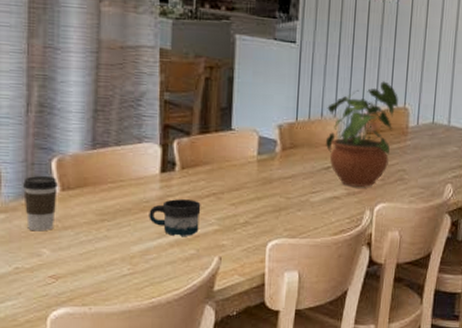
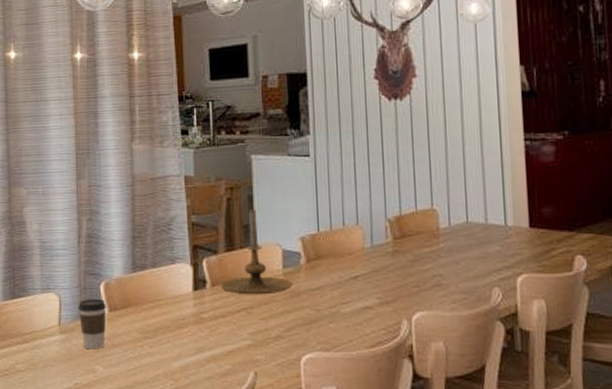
mug: present [149,199,201,236] -> none [185,315,233,351]
candle holder: none [191,92,266,181] -> present [220,209,293,295]
potted plant: present [326,81,399,187] -> none [348,184,426,295]

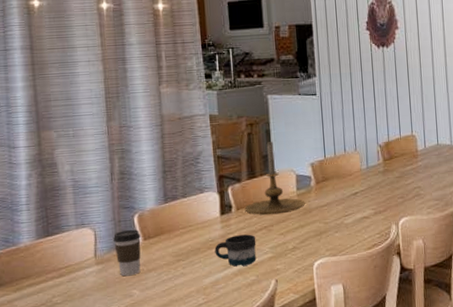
mug: none [185,315,233,351] -> present [214,234,256,267]

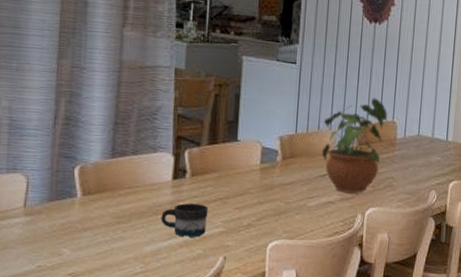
coffee cup: present [113,229,141,277] -> none [48,181,79,233]
candle holder: present [244,142,305,216] -> none [200,107,268,187]
potted plant: none [348,115,407,207] -> present [322,98,388,193]

